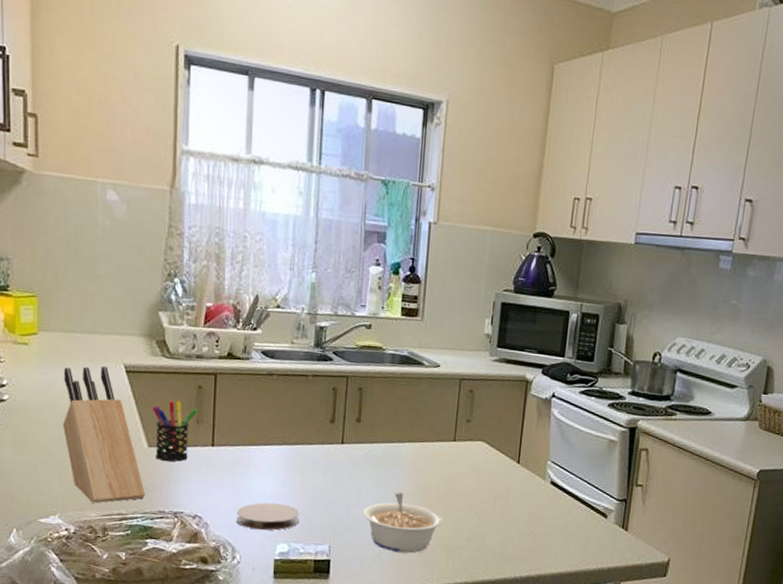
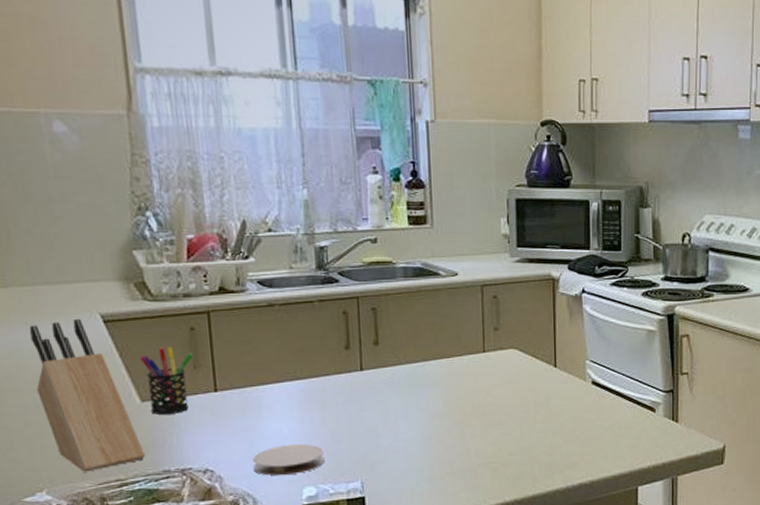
legume: present [362,492,444,554] -> none [393,413,483,479]

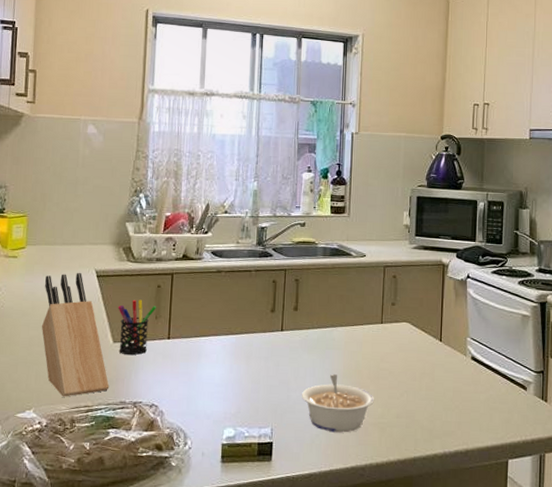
coaster: present [253,444,325,476] -> none [188,389,245,416]
legume: none [393,413,483,479] -> present [301,373,375,433]

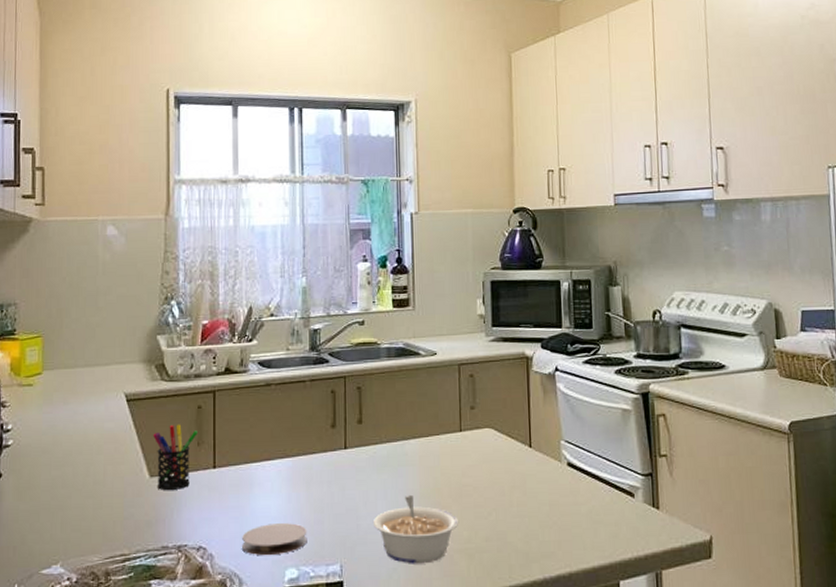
knife block: present [41,272,110,397] -> none [64,397,148,546]
coaster: none [188,389,245,416] -> present [242,523,307,556]

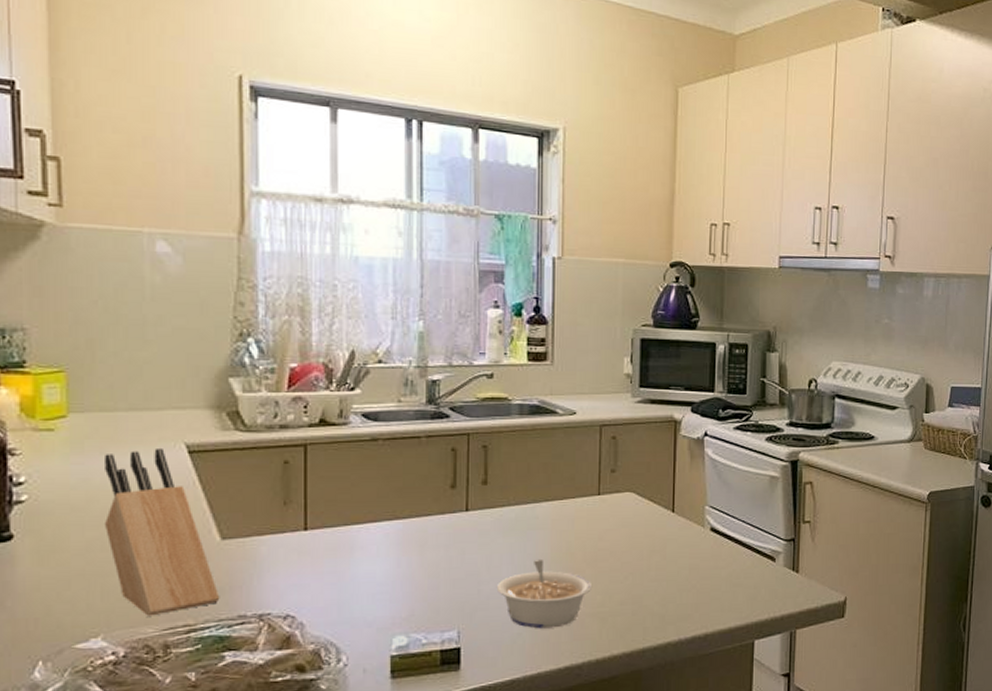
knife block: none [64,397,148,546] -> present [104,447,220,616]
pen holder: present [153,424,197,490] -> none [225,481,284,554]
coaster: present [242,523,307,556] -> none [340,589,420,623]

